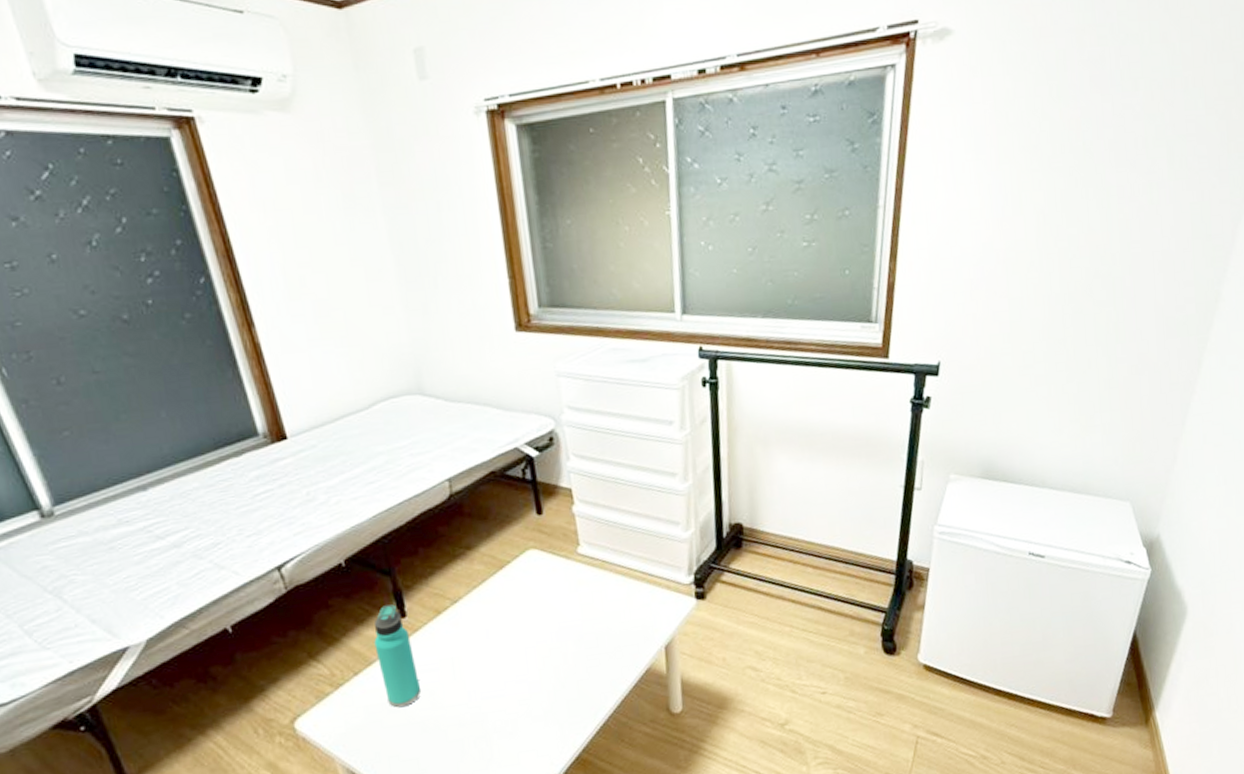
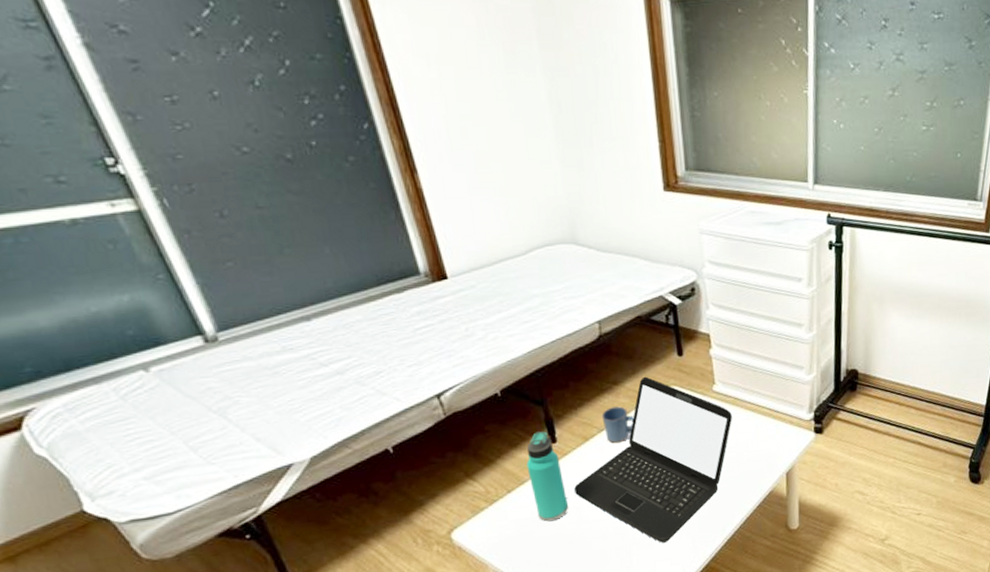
laptop: none [426,539,601,731] -> present [574,376,732,543]
mug: none [454,574,491,616] -> present [601,406,634,443]

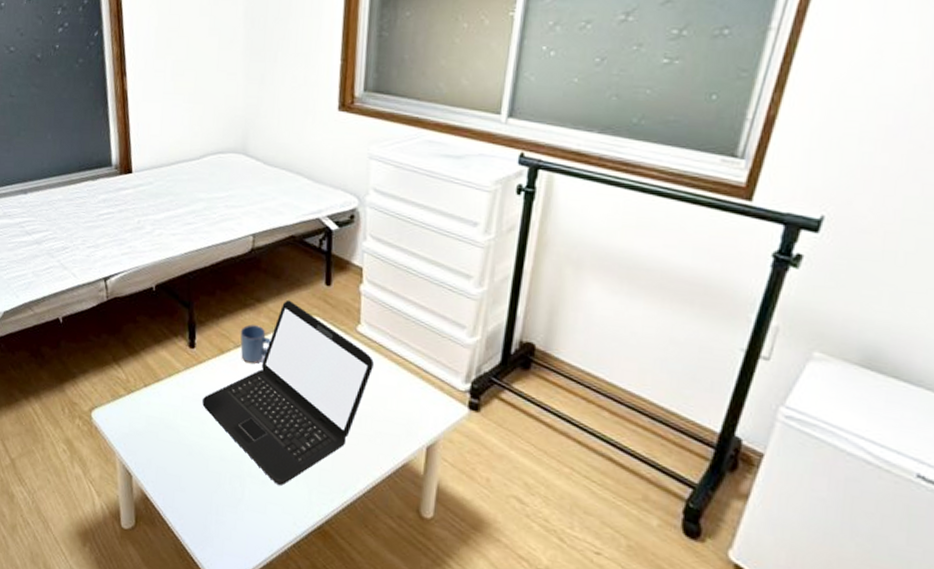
thermos bottle: present [526,431,568,522] -> none [164,333,195,427]

